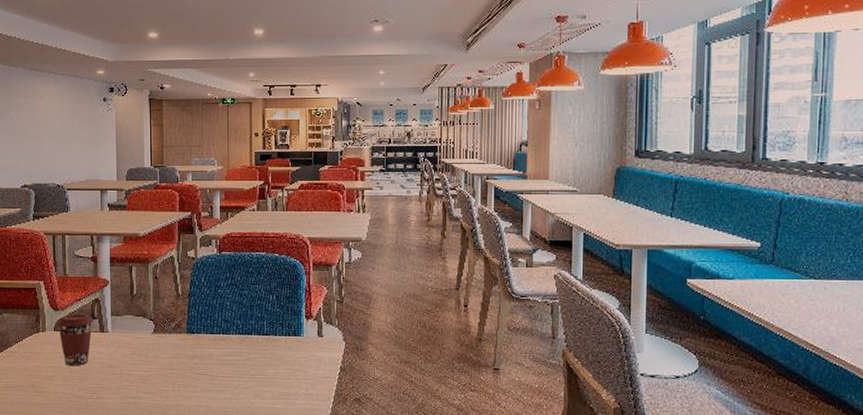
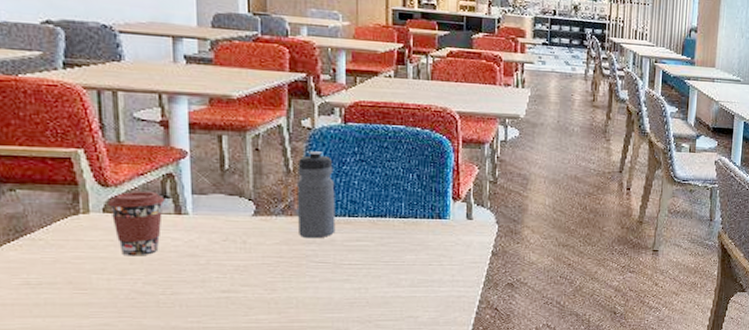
water bottle: none [184,278,213,353] -> present [296,151,336,239]

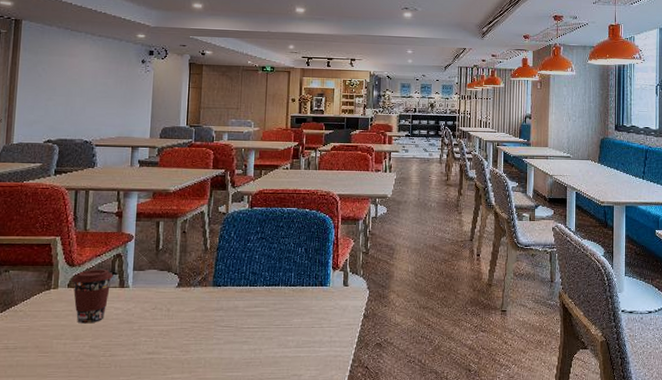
water bottle: present [296,151,336,239] -> none [210,232,241,306]

